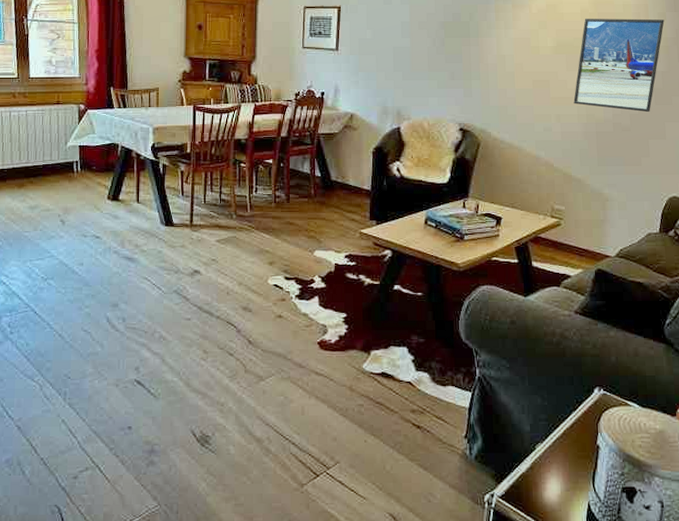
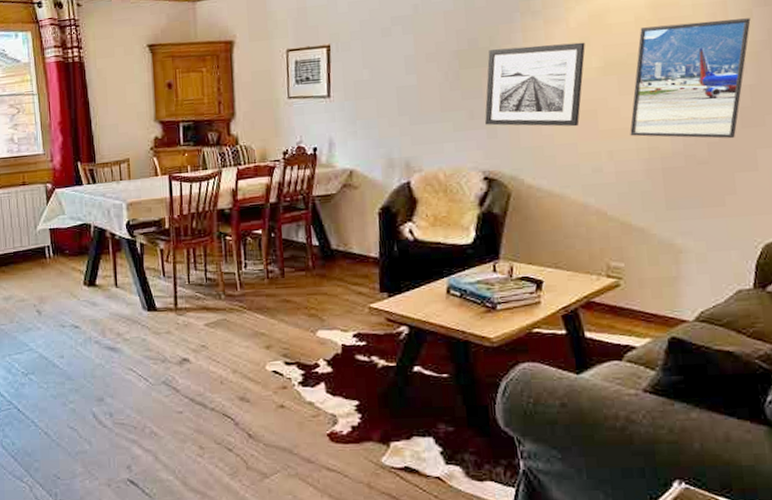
wall art: none [463,24,543,93] -> present [485,42,585,127]

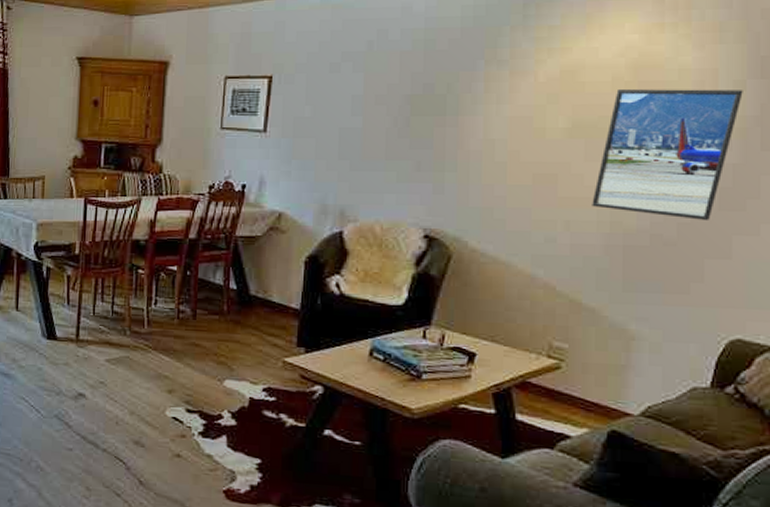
wall art: present [485,42,585,127] -> none [433,98,553,190]

